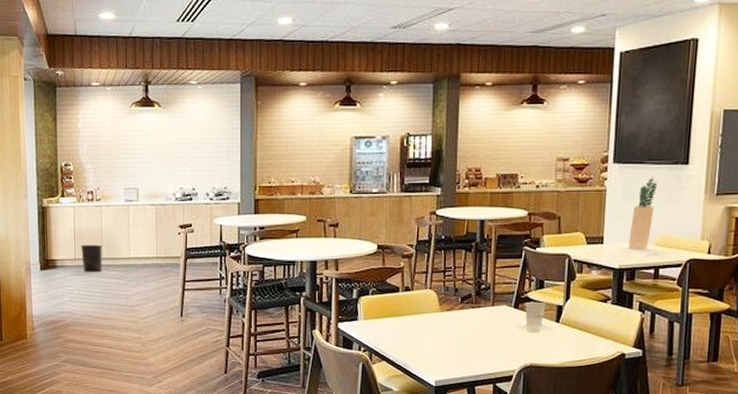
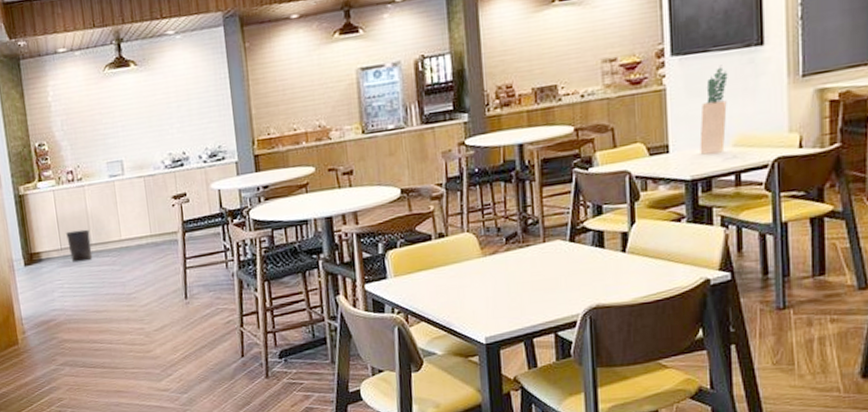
cup: present [525,301,547,333] -> none [582,231,609,269]

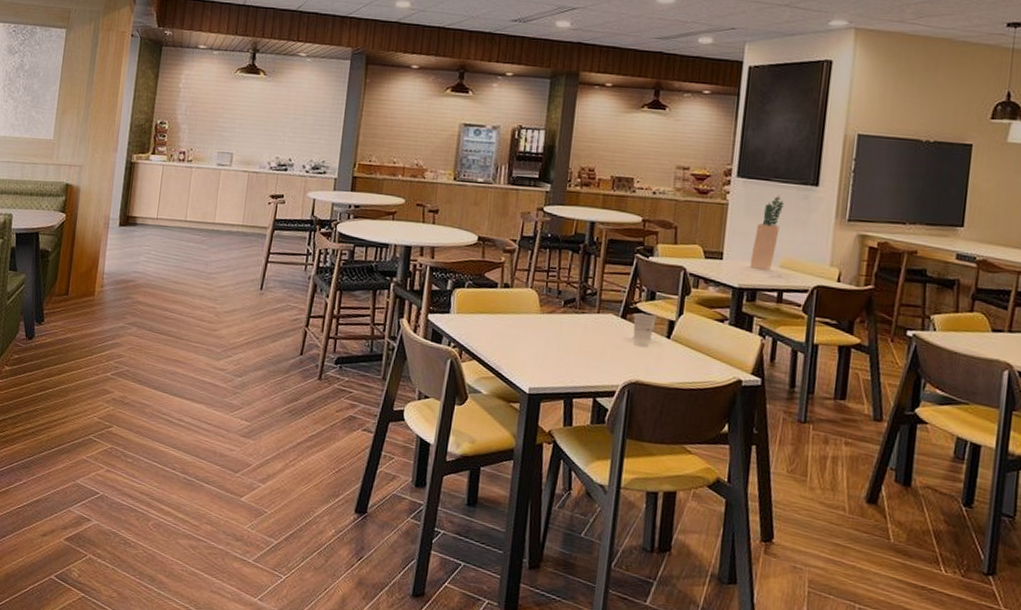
waste bin: present [66,229,93,263] -> none [163,204,187,235]
cup: none [582,231,609,269] -> present [632,313,658,348]

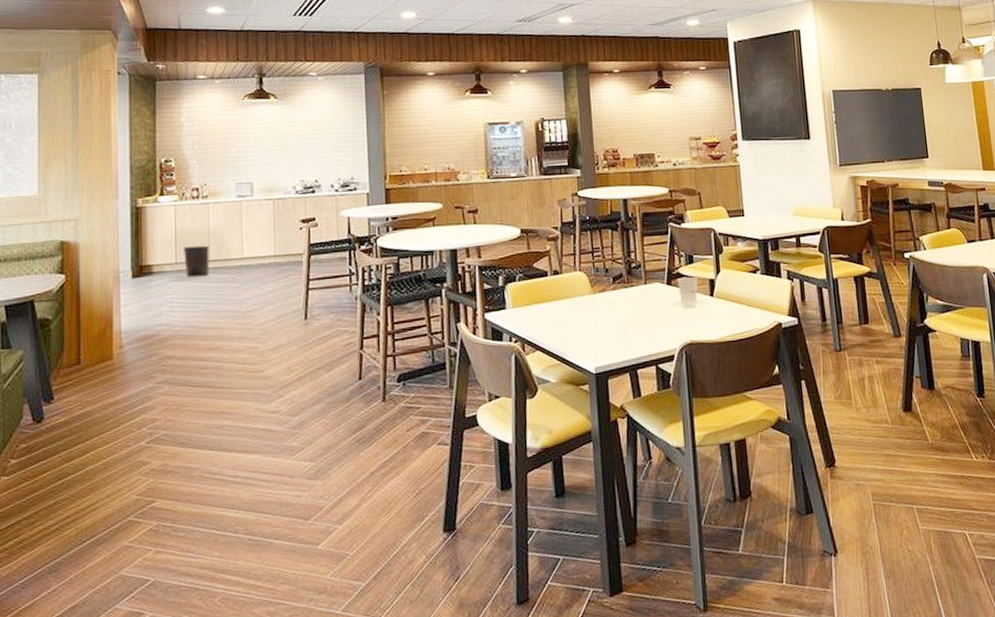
waste bin: none [163,204,187,235] -> present [184,245,210,278]
vase: present [750,194,784,271] -> none [767,151,787,221]

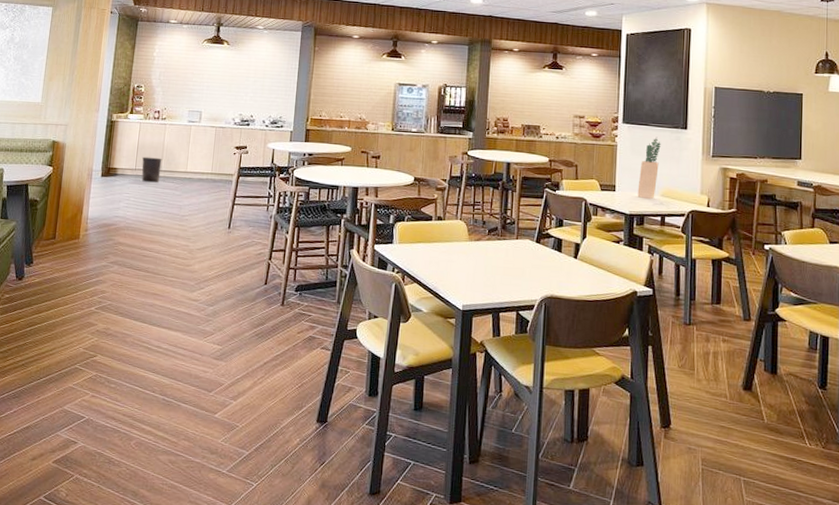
cup: present [677,276,699,310] -> none [546,238,566,267]
vase: none [767,151,787,221] -> present [637,137,661,200]

